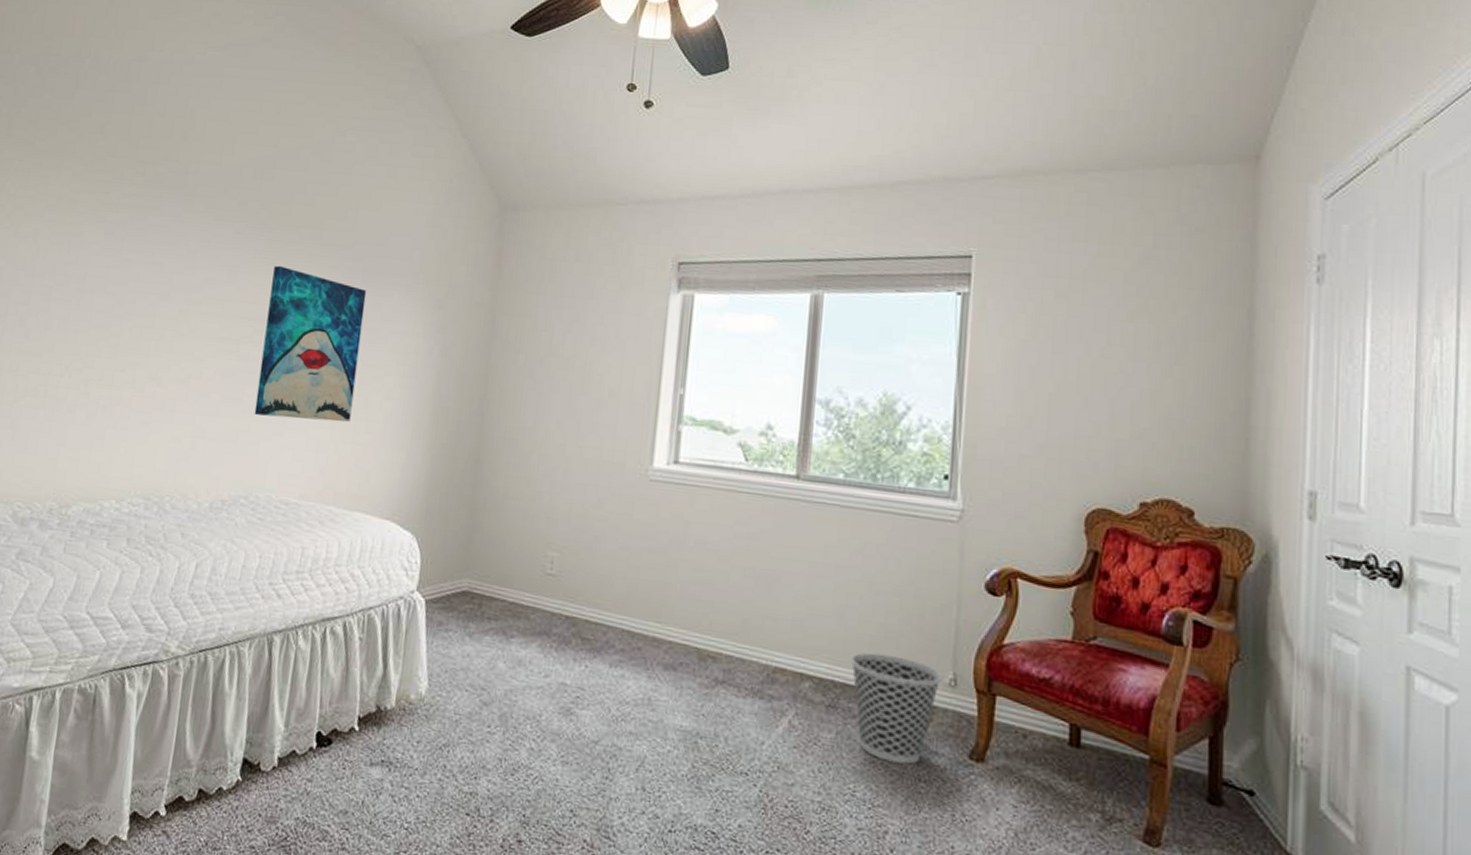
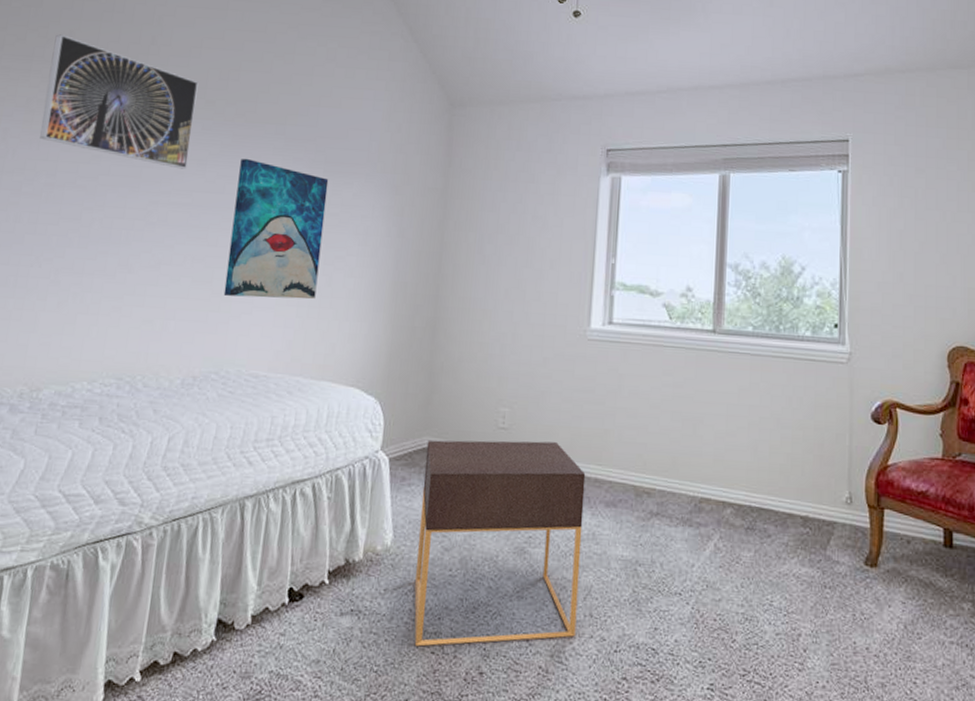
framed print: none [70,129,232,277] -> present [40,34,199,170]
nightstand: none [448,583,643,811] -> present [414,440,586,647]
wastebasket: present [851,652,942,765] -> none [765,479,840,574]

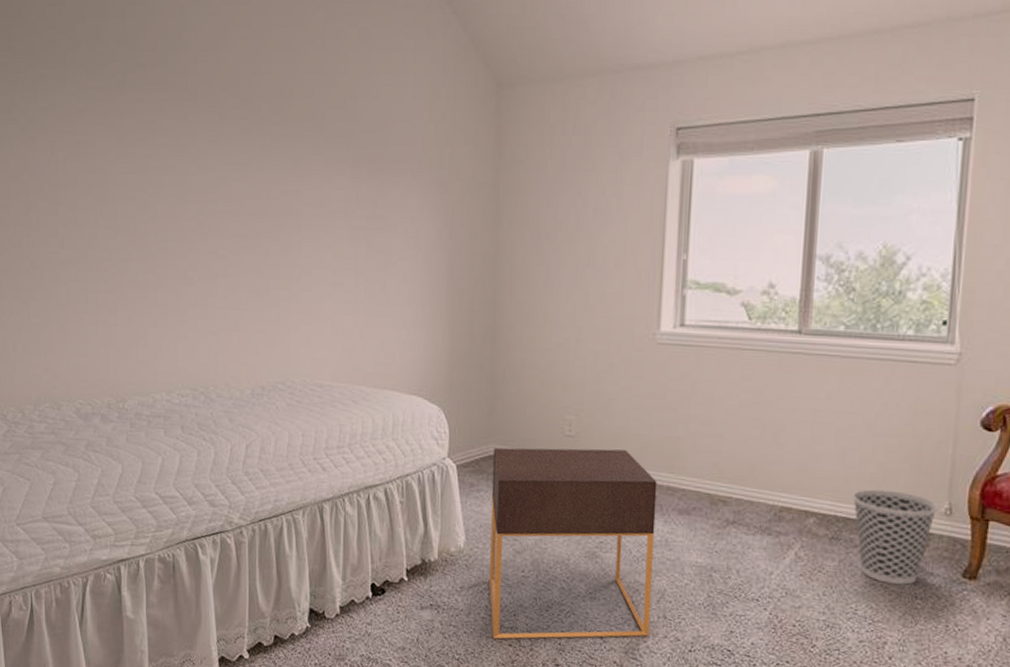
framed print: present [40,34,199,170] -> none [83,34,230,175]
wall art: present [223,158,329,299] -> none [281,159,374,308]
wastebasket: none [765,479,840,574] -> present [852,489,938,585]

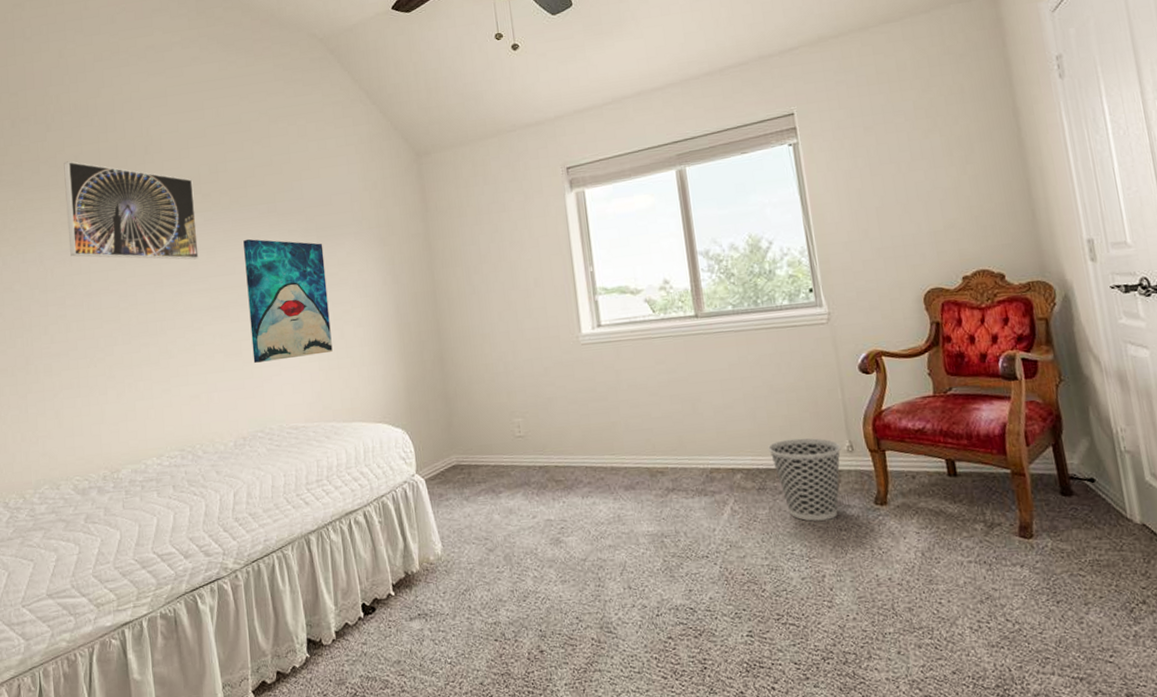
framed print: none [83,34,230,175] -> present [63,161,199,260]
wall art: none [281,159,374,308] -> present [243,238,333,363]
nightstand: present [488,447,658,639] -> none [455,441,619,637]

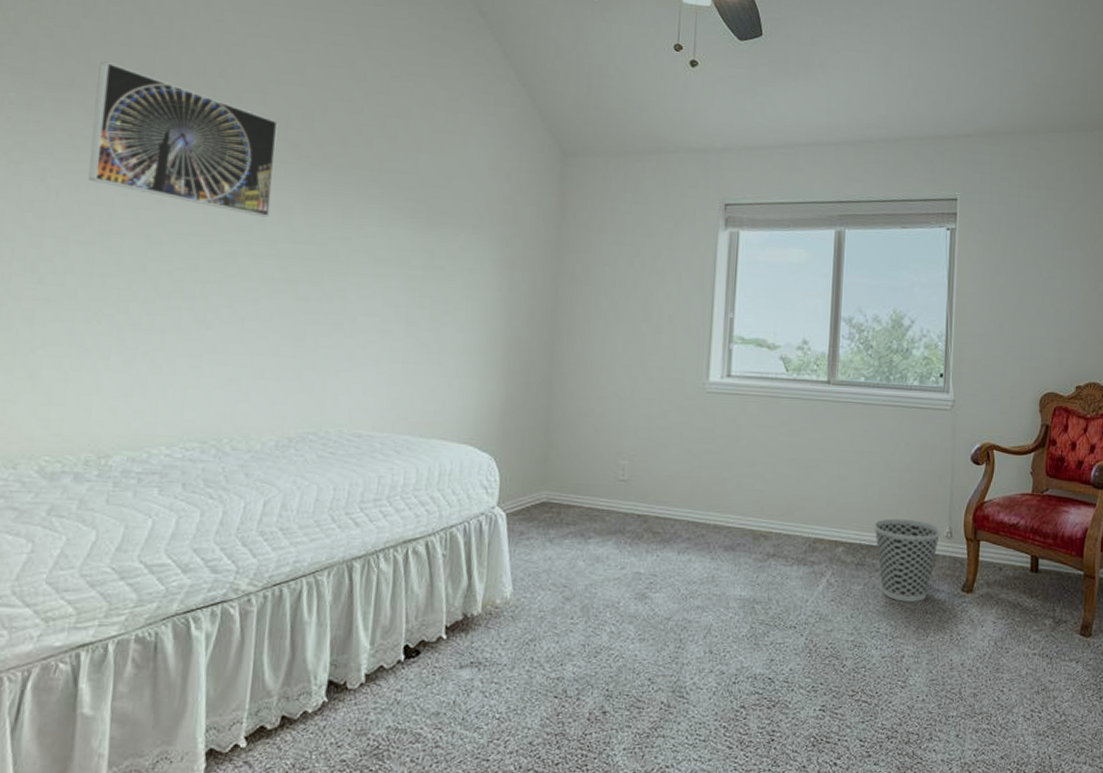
wall art: present [243,238,333,363] -> none [319,206,432,356]

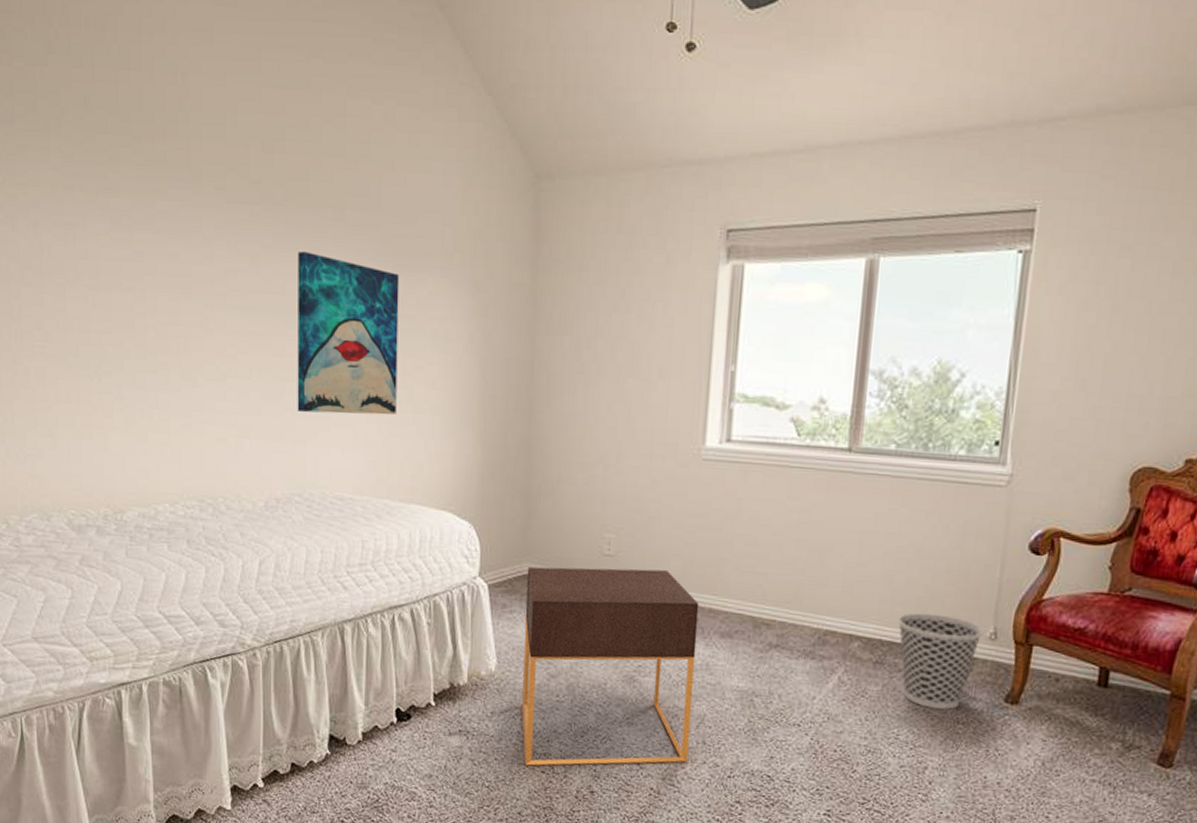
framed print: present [88,61,278,218] -> none [69,101,239,266]
wall art: none [319,206,432,356] -> present [297,250,400,415]
nightstand: none [535,491,705,692] -> present [521,566,699,766]

